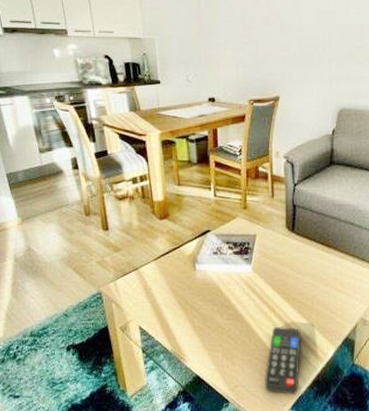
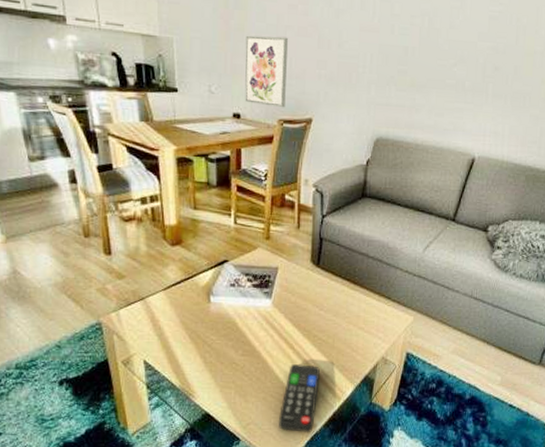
wall art: none [216,27,254,89] -> present [245,35,288,108]

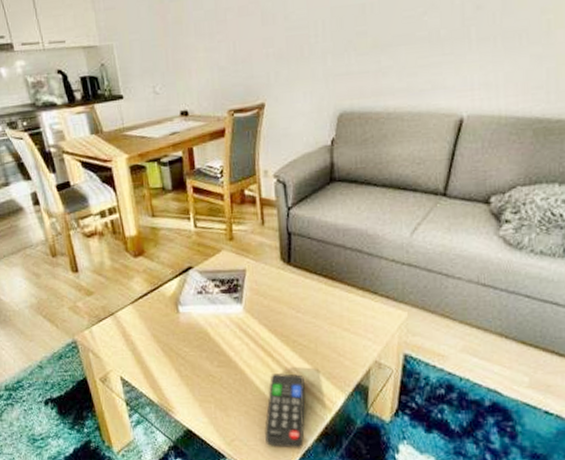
wall art: present [245,35,288,108] -> none [184,20,234,98]

